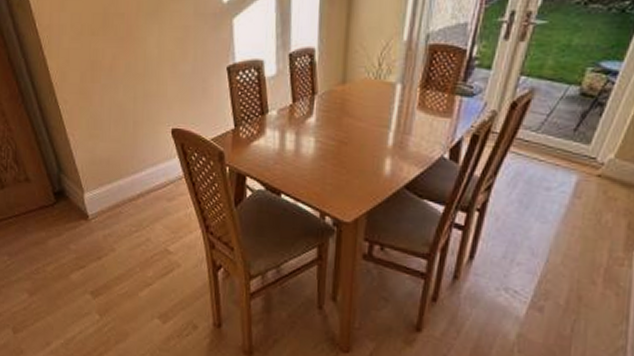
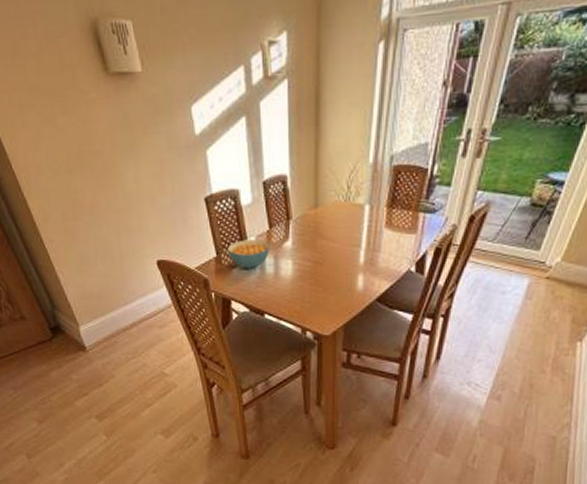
cereal bowl: none [247,112,291,144] -> present [228,239,270,269]

